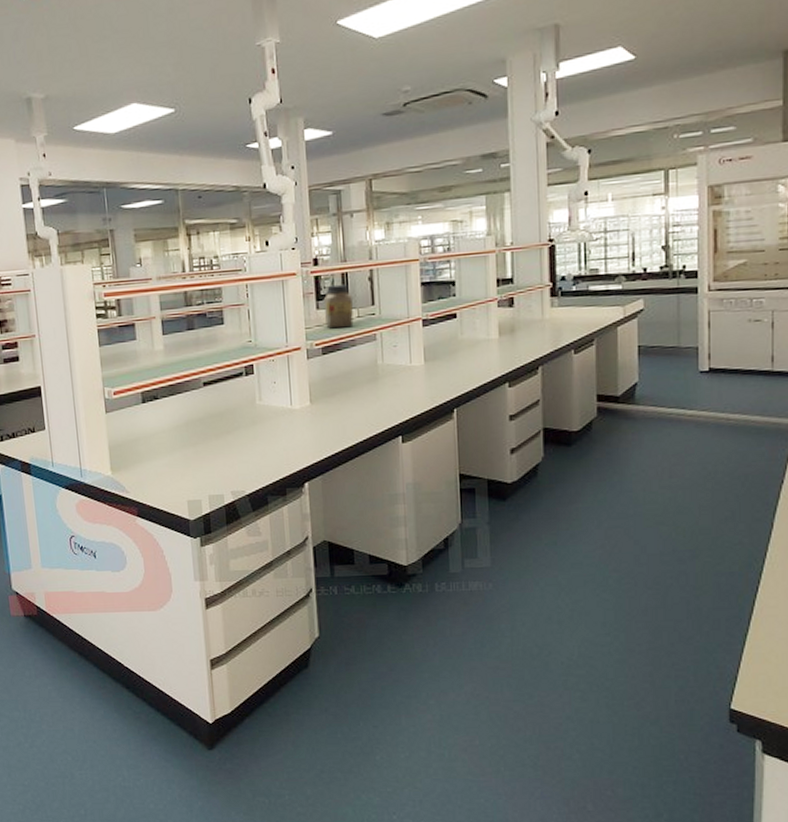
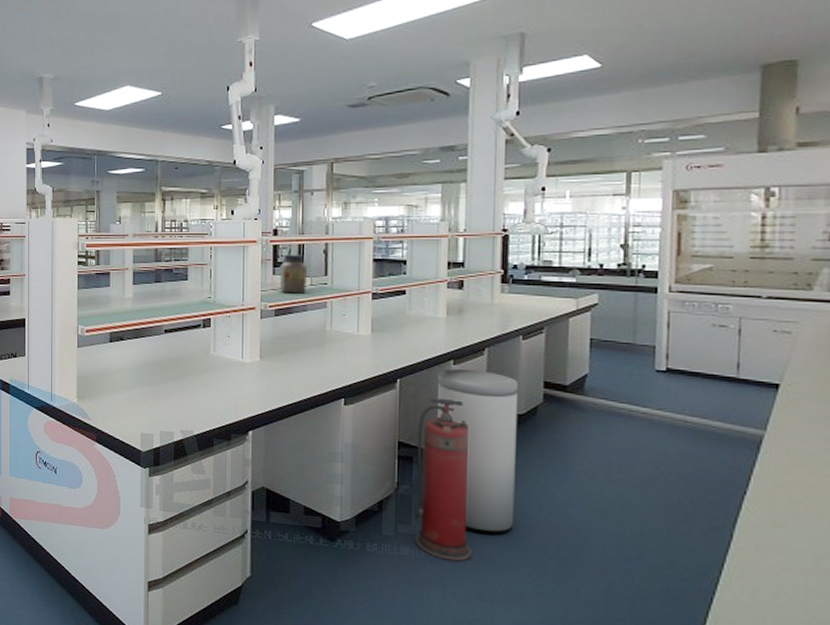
fire extinguisher: none [477,423,538,589] -> present [414,398,472,562]
pedal bin: none [493,390,576,558] -> present [437,368,519,536]

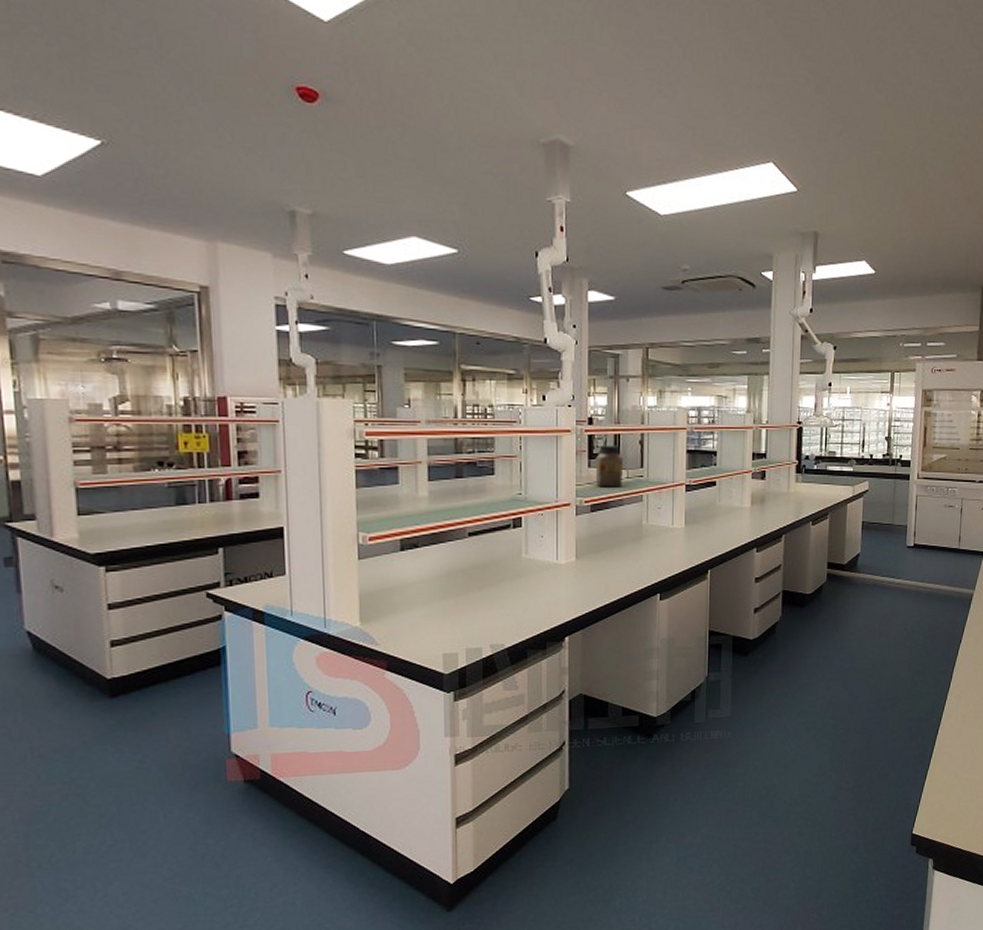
fire extinguisher: present [414,398,472,562] -> none [723,584,770,737]
pedal bin: present [437,368,519,536] -> none [742,555,809,708]

